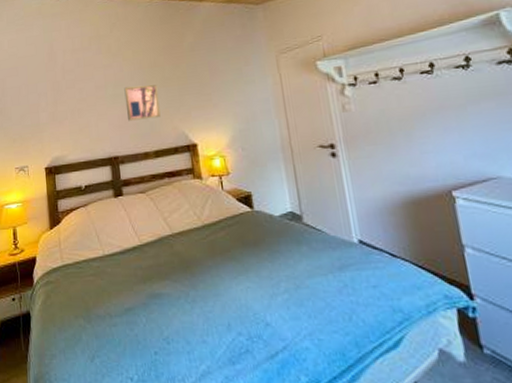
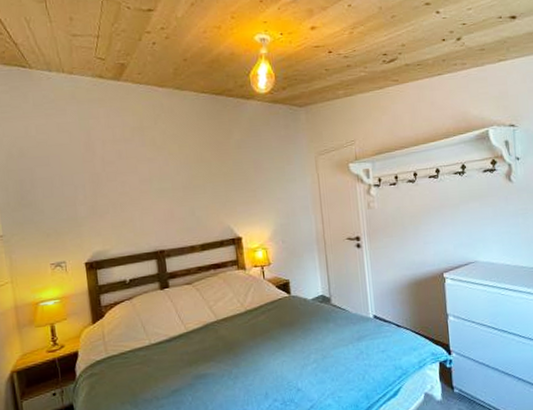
wall art: present [124,85,161,121] -> none [170,180,207,216]

